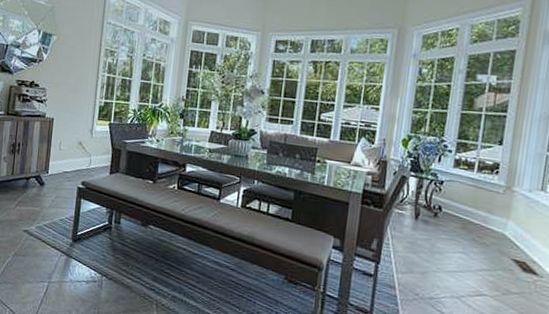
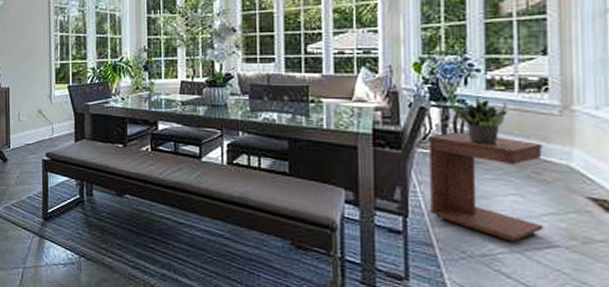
side table: none [397,198,487,289] -> present [429,131,544,242]
potted plant: none [425,172,468,211] -> present [450,96,508,144]

